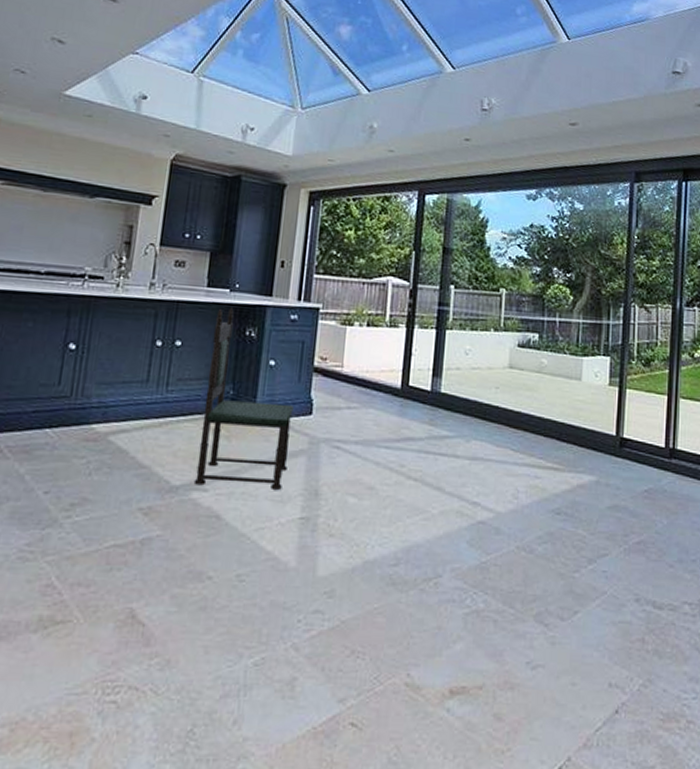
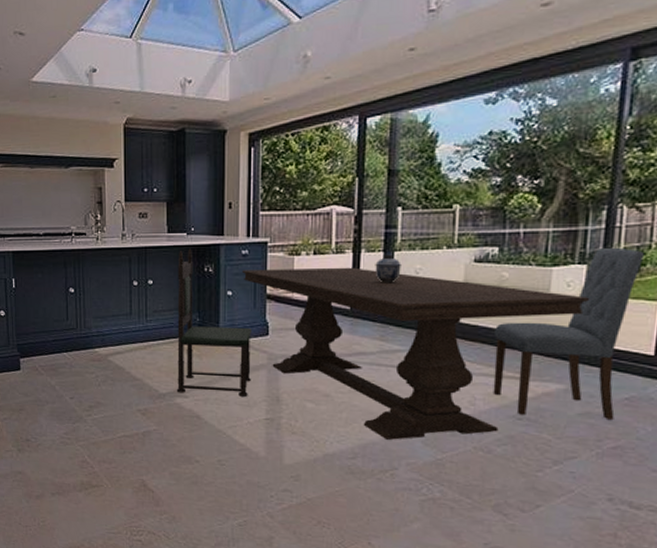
dining table: none [288,337,612,541] -> present [241,267,589,440]
lidded jar: none [427,329,452,363] -> present [375,251,401,283]
dining chair: none [534,341,653,513] -> present [493,247,645,420]

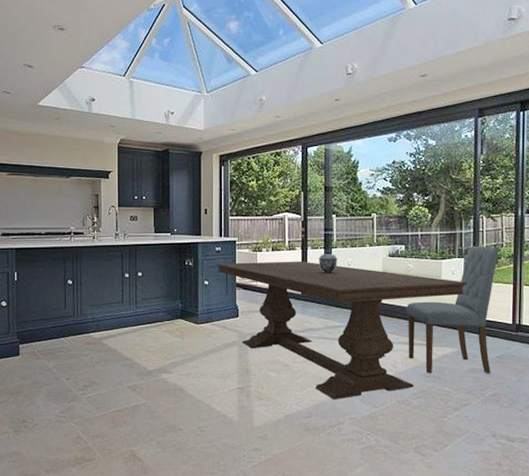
dining chair: present [176,248,252,397] -> none [162,246,225,370]

